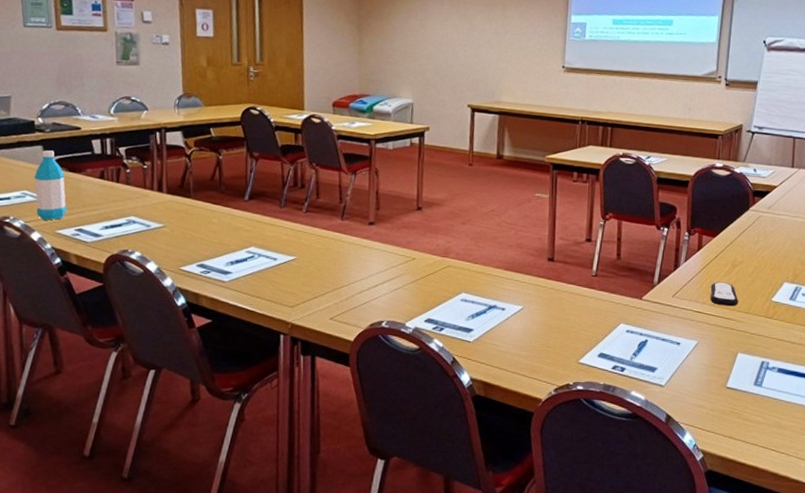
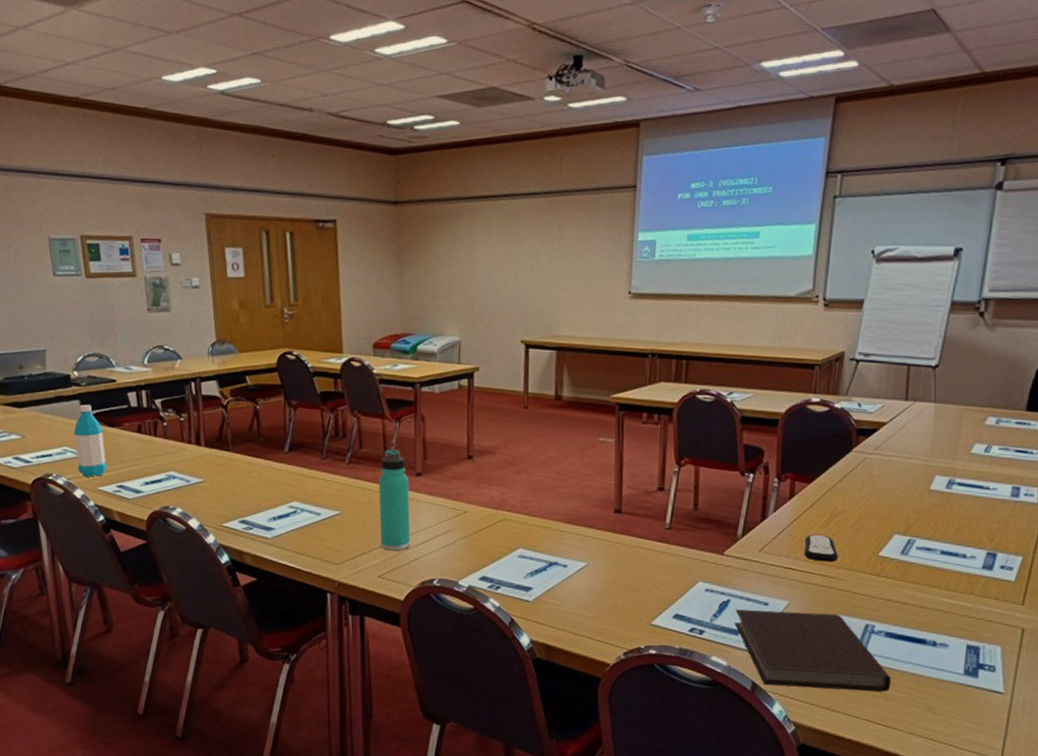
thermos bottle: none [333,199,362,295] -> present [378,448,411,551]
notebook: none [651,348,784,422] -> present [734,609,892,692]

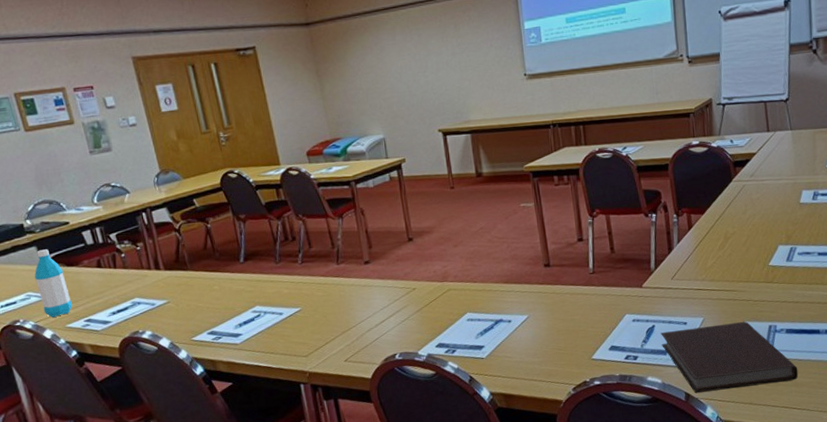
thermos bottle: present [378,448,411,551] -> none [330,243,370,336]
remote control: present [804,534,838,562] -> none [707,256,737,279]

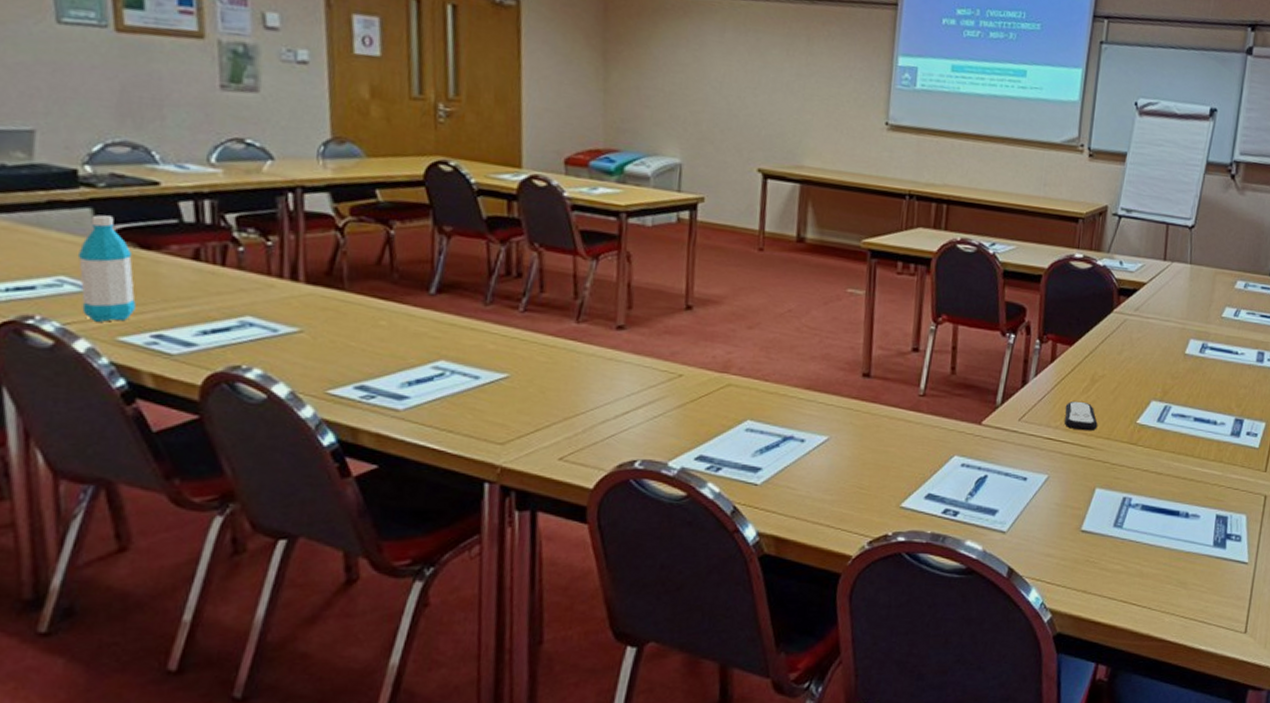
notebook: present [661,322,799,394] -> none [991,485,1147,570]
remote control: none [707,256,737,279] -> present [1065,400,1098,431]

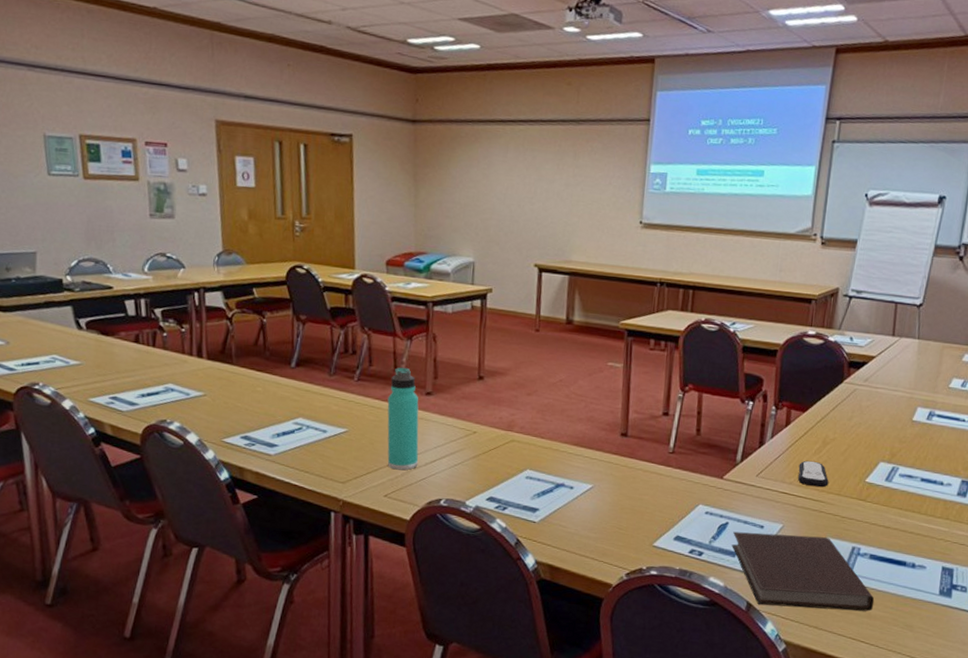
water bottle: present [77,215,136,322] -> none [63,311,100,388]
thermos bottle: none [563,293,607,426] -> present [387,367,419,470]
notebook: none [991,485,1147,570] -> present [732,531,875,612]

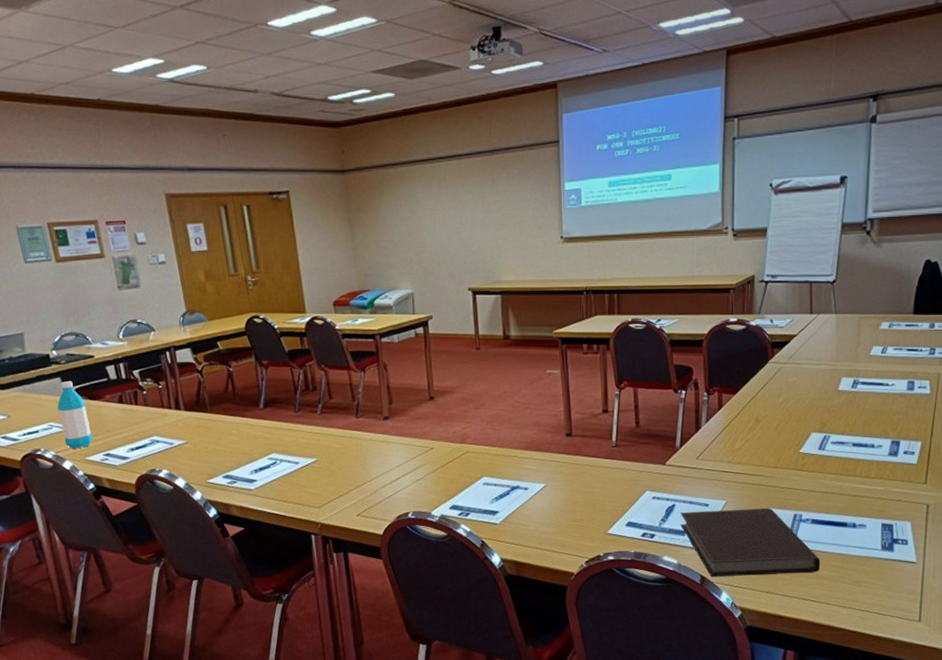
water bottle: none [63,311,100,388] -> present [57,381,92,449]
thermos bottle: present [387,367,419,470] -> none [350,396,384,490]
remote control: present [798,460,829,488] -> none [735,439,765,463]

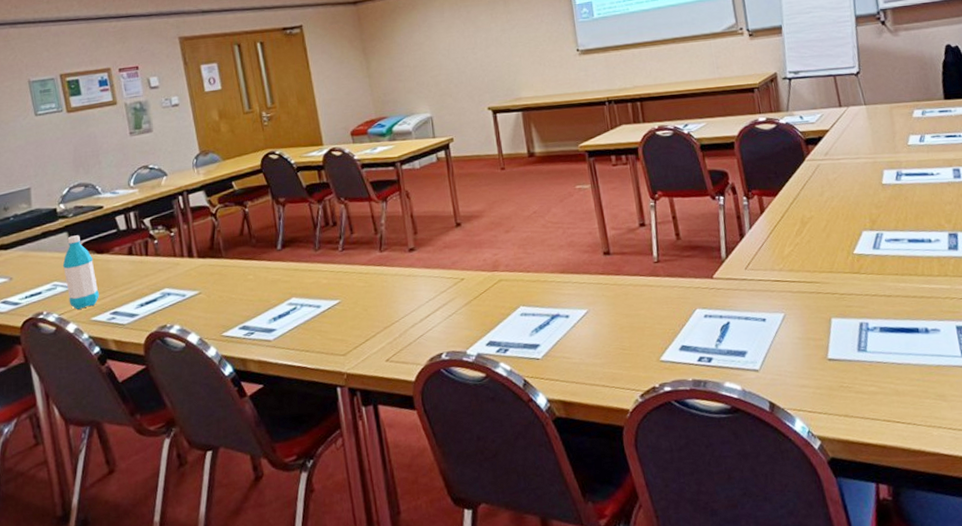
notebook: present [681,508,821,577] -> none [737,318,899,403]

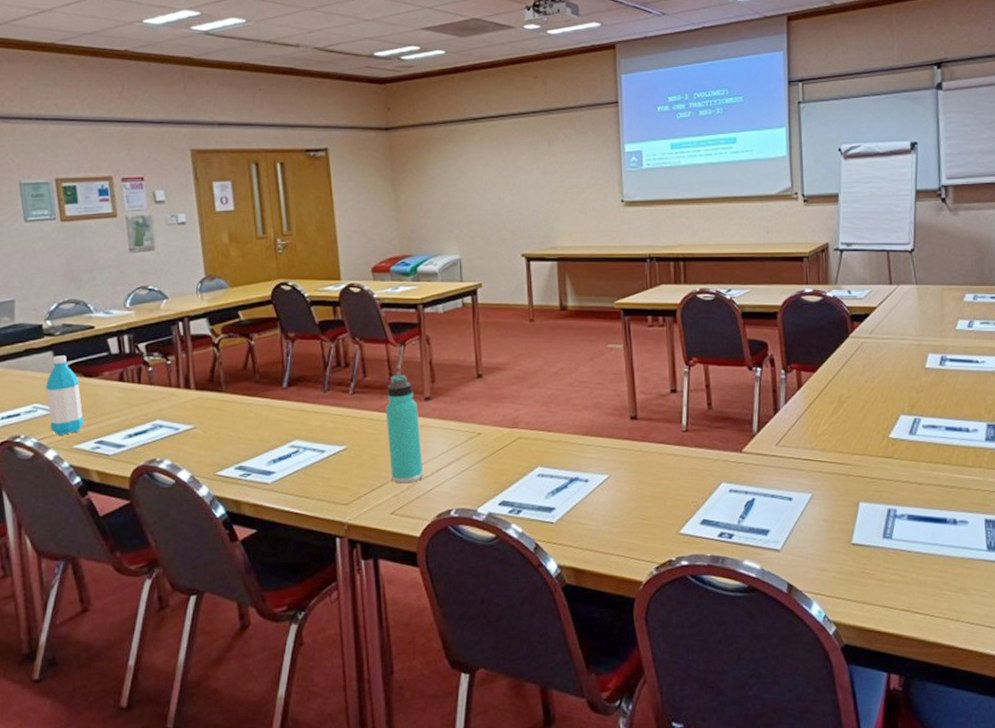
thermos bottle: none [373,228,414,332] -> present [386,374,424,484]

